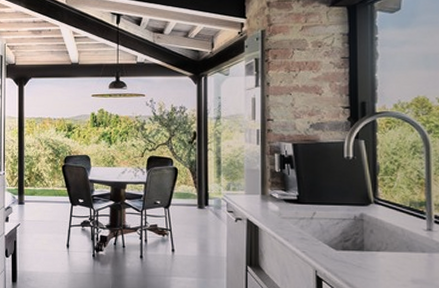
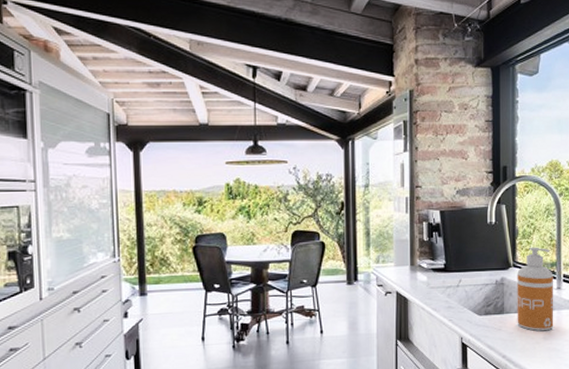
soap dispenser: none [379,184,424,274] -> present [517,247,554,331]

